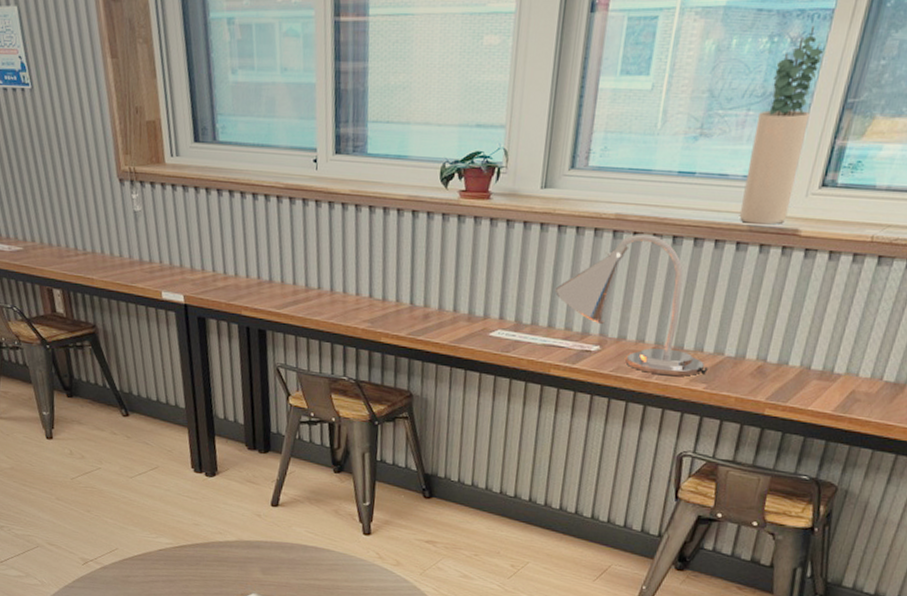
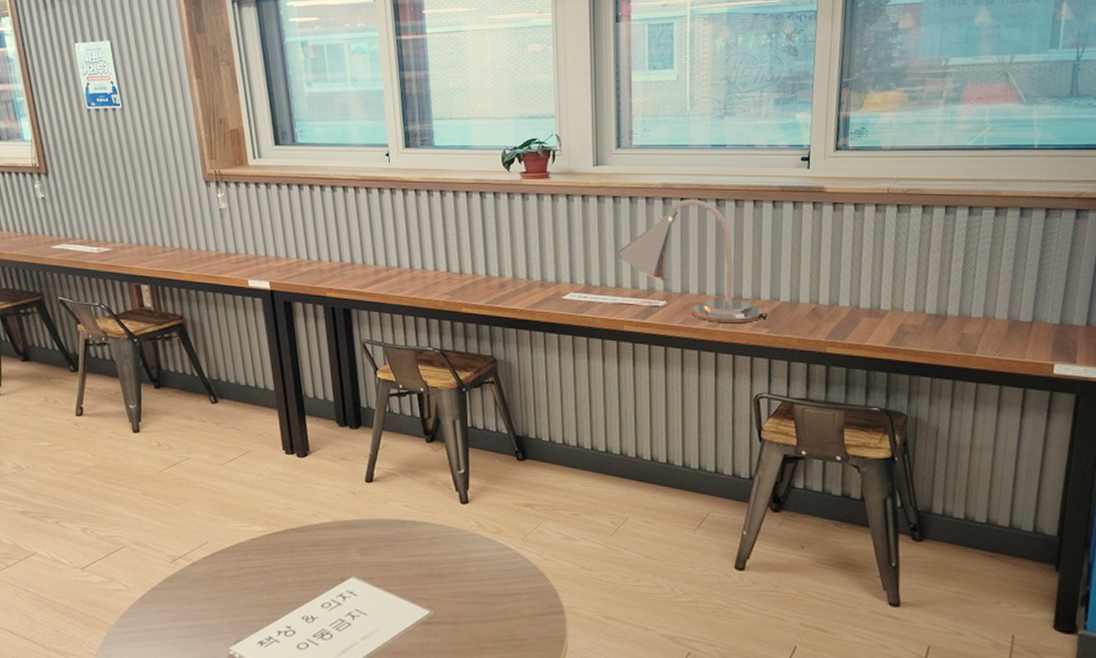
vase: present [739,25,823,226] -> none [770,24,815,186]

